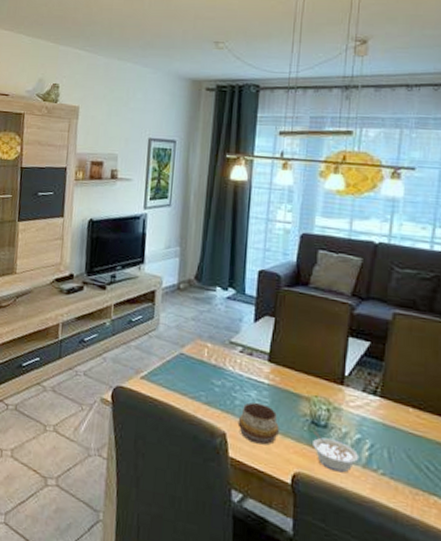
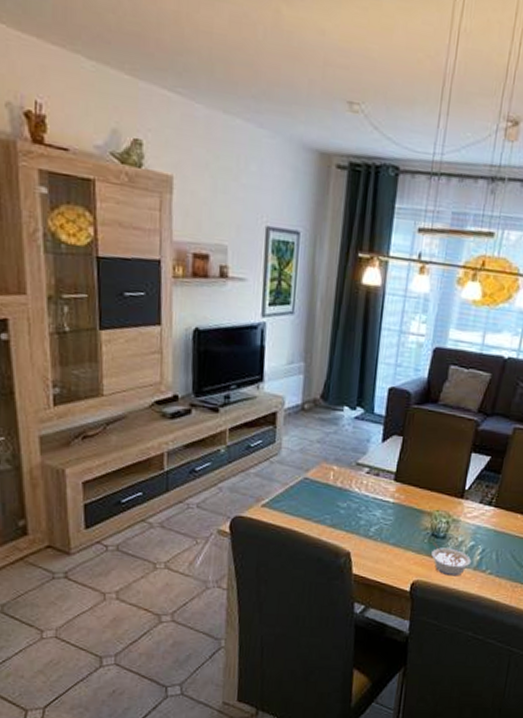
decorative bowl: present [237,402,279,445] -> none [362,521,402,560]

